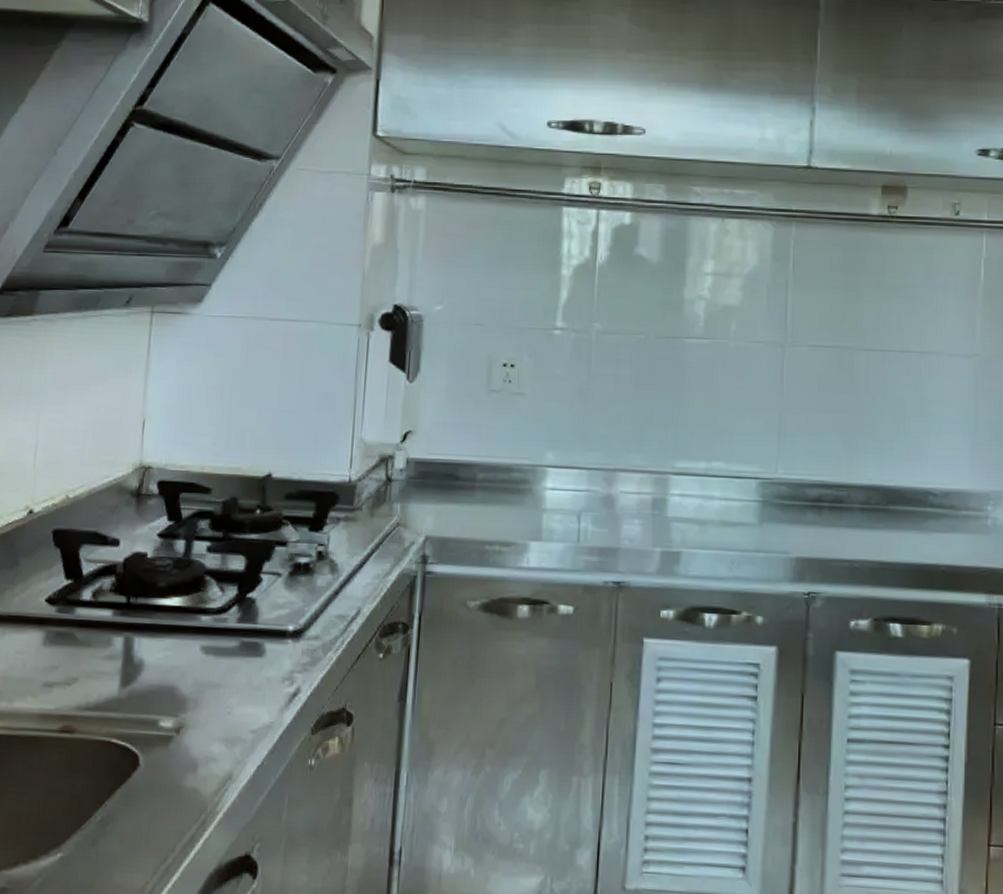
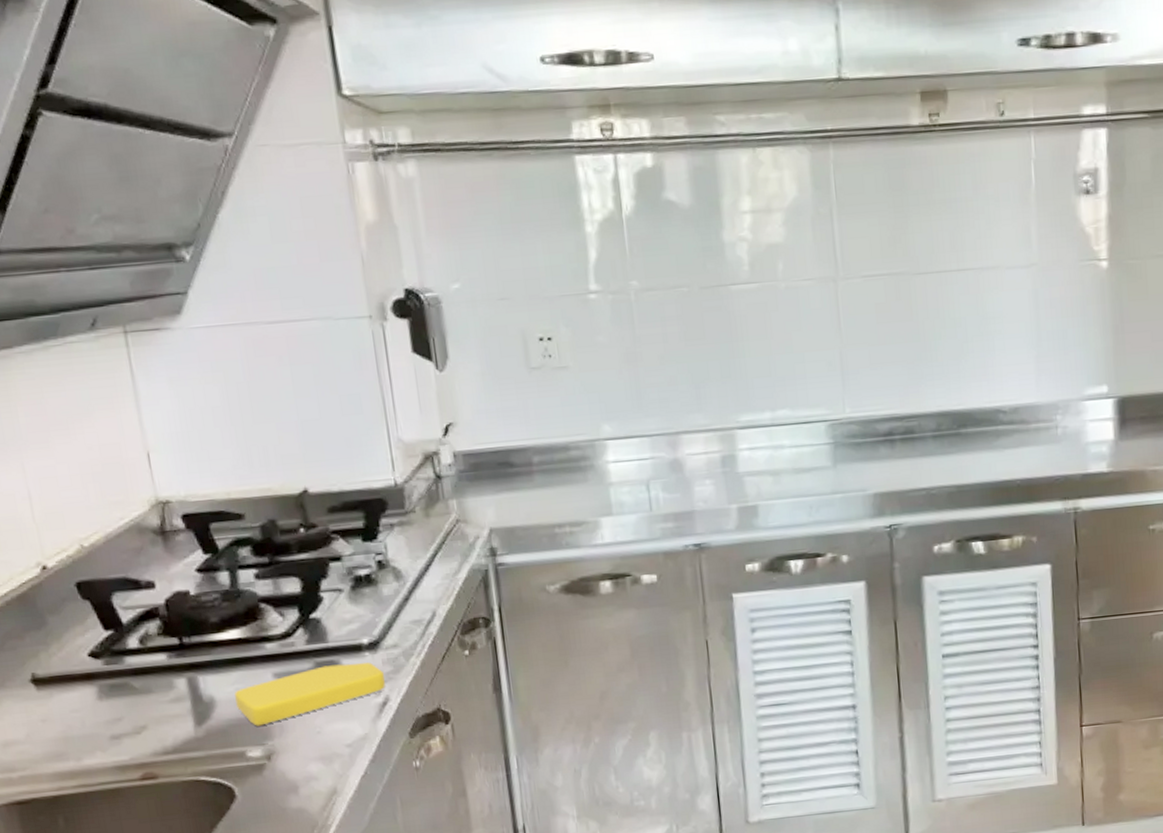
sponge: none [161,646,301,697] -> present [234,662,385,726]

